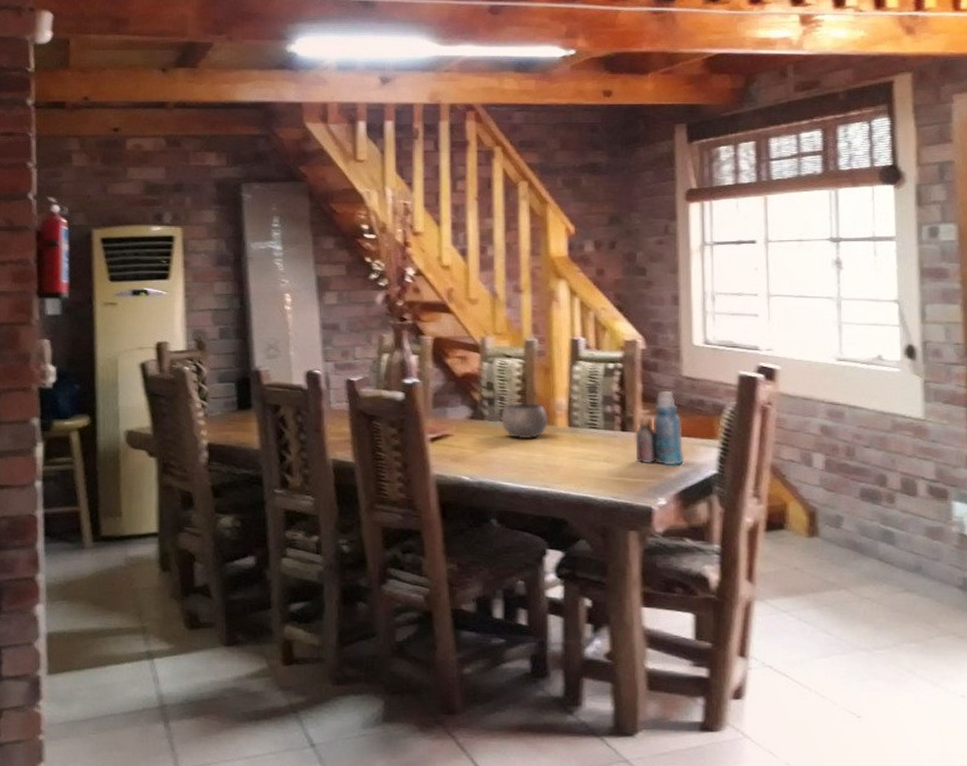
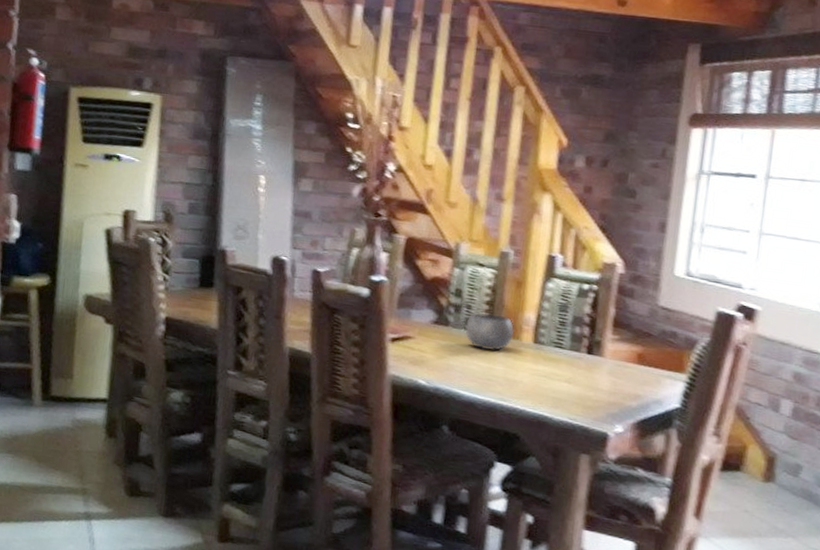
bottle: present [635,390,685,466] -> none [598,318,651,395]

